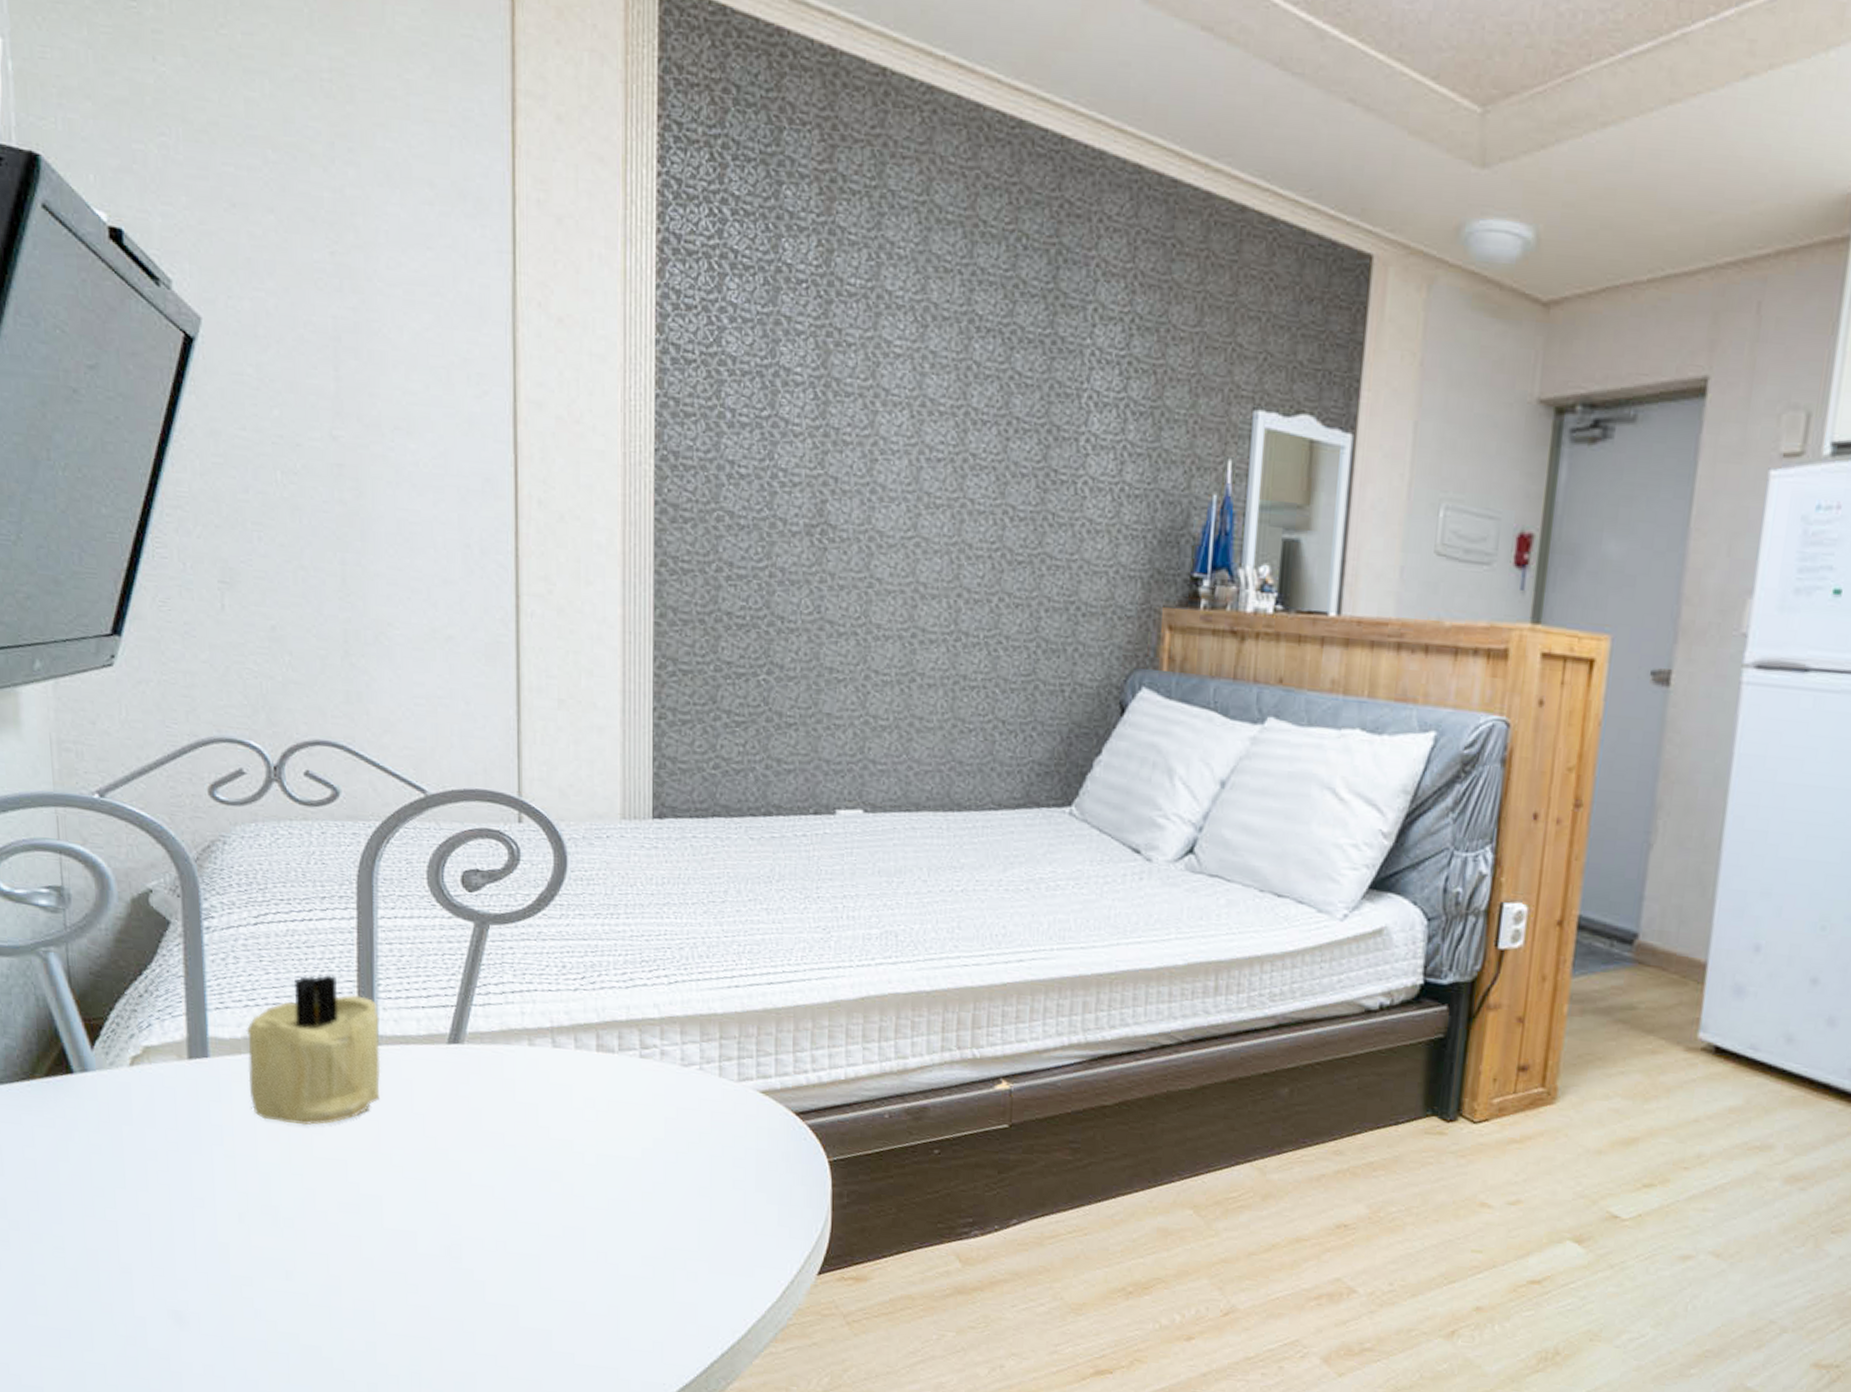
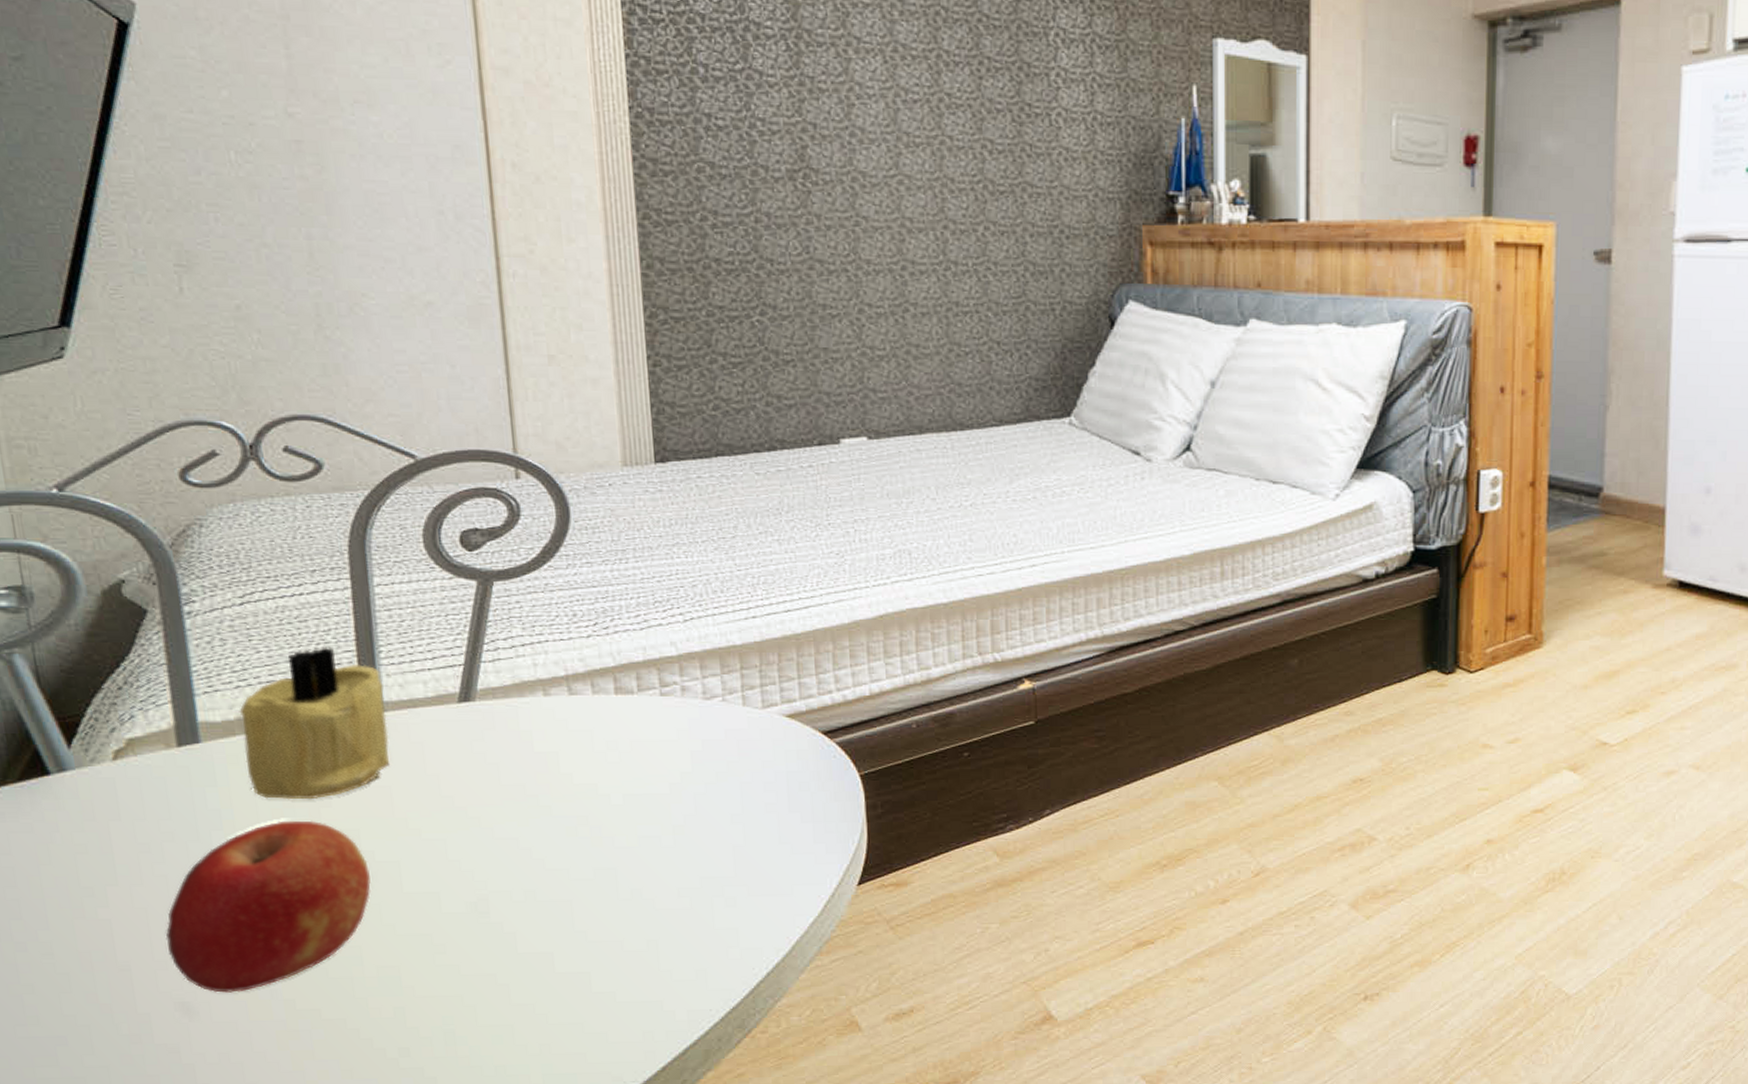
fruit: none [164,1142,354,1308] -> present [165,820,371,993]

